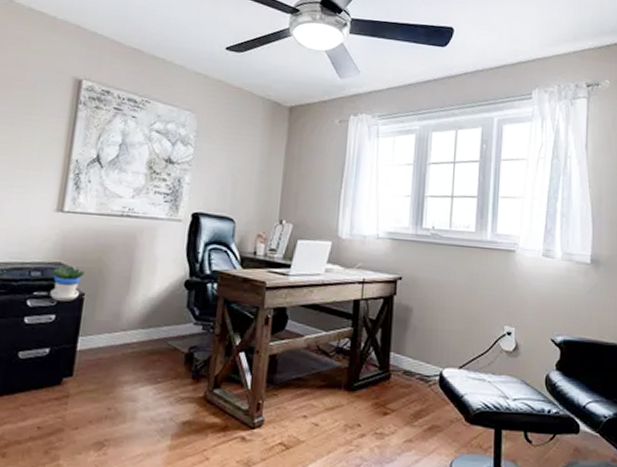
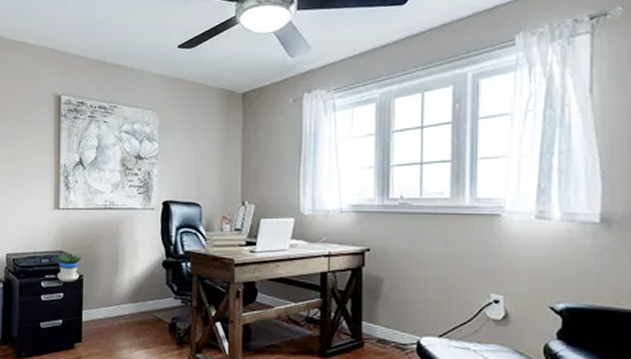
books: none [233,249,284,278] -> present [204,230,251,256]

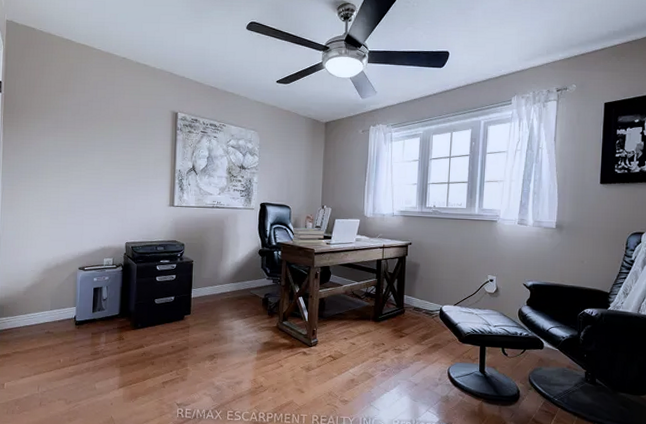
flowerpot: present [56,254,81,282] -> none [170,243,192,266]

